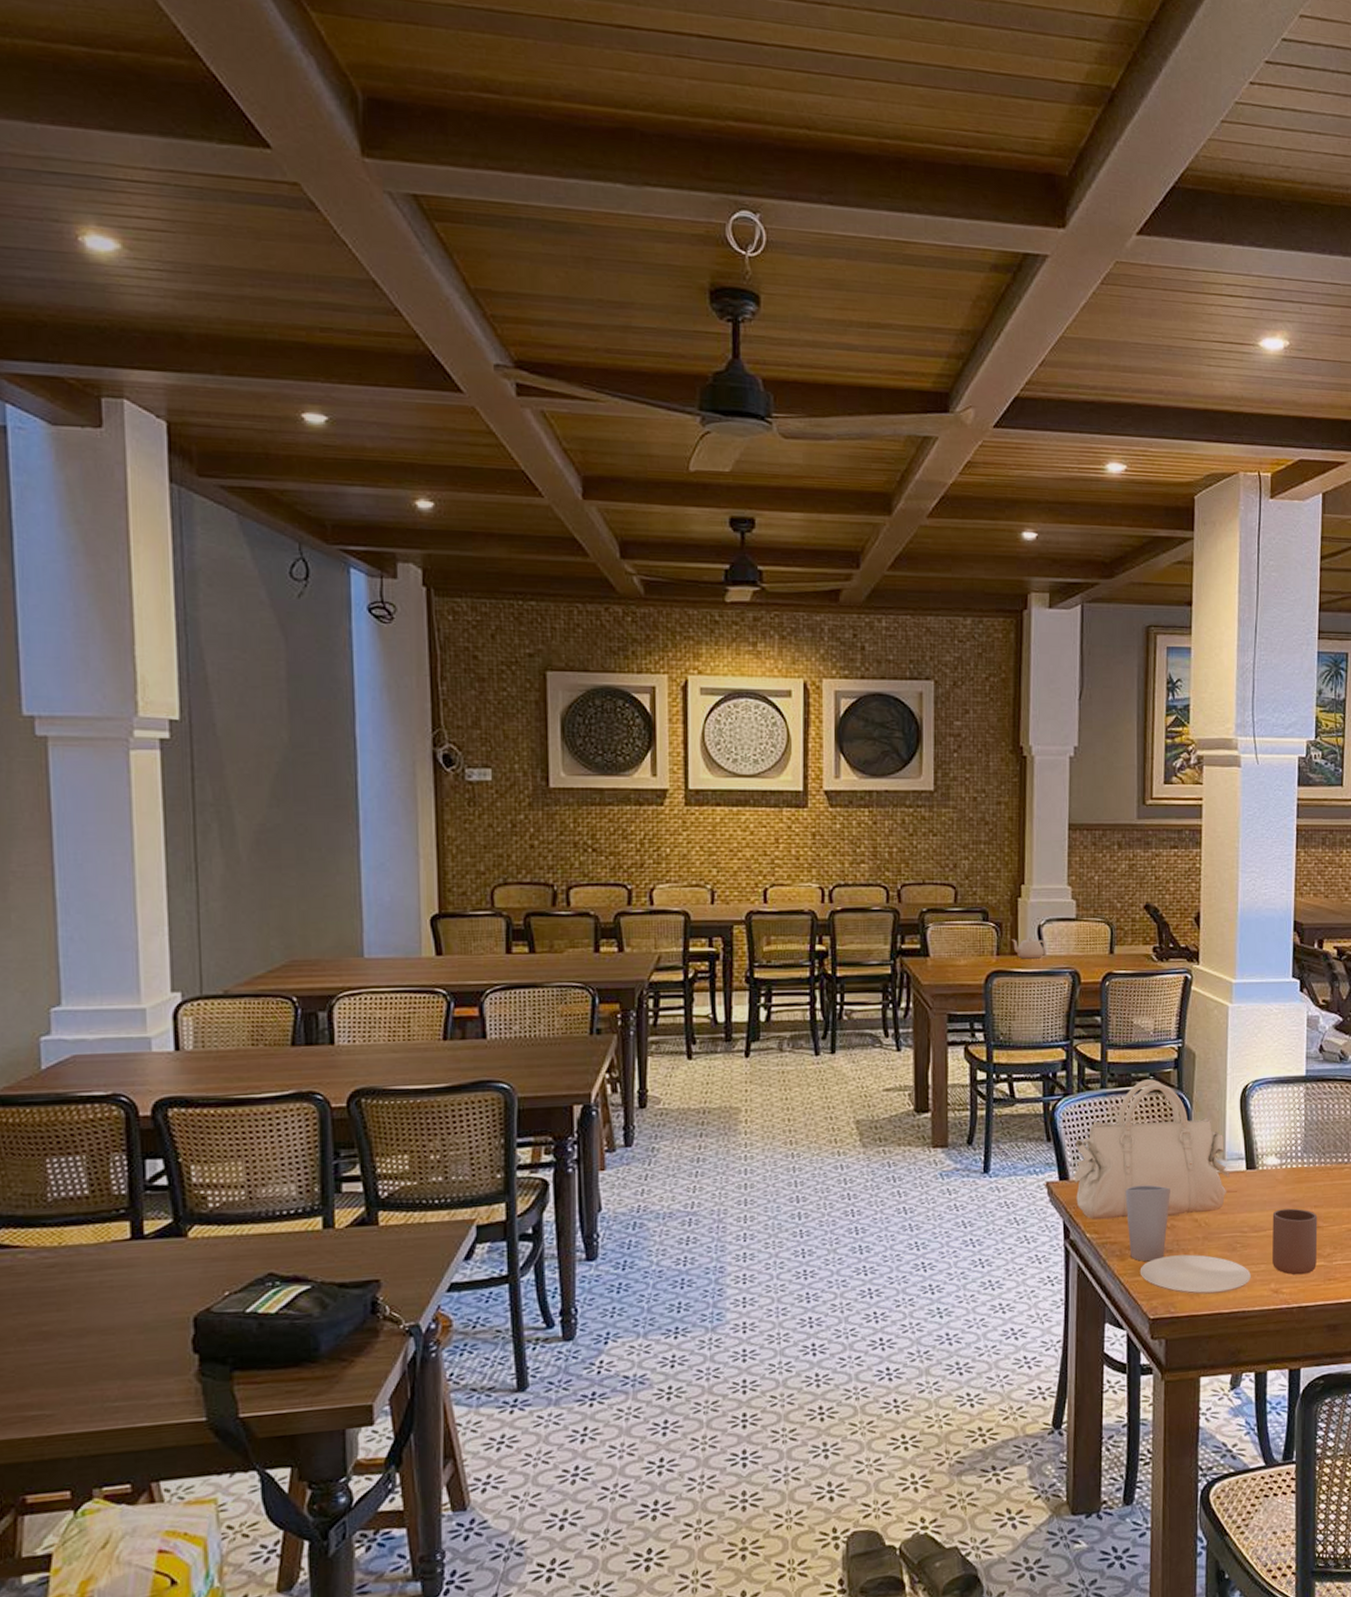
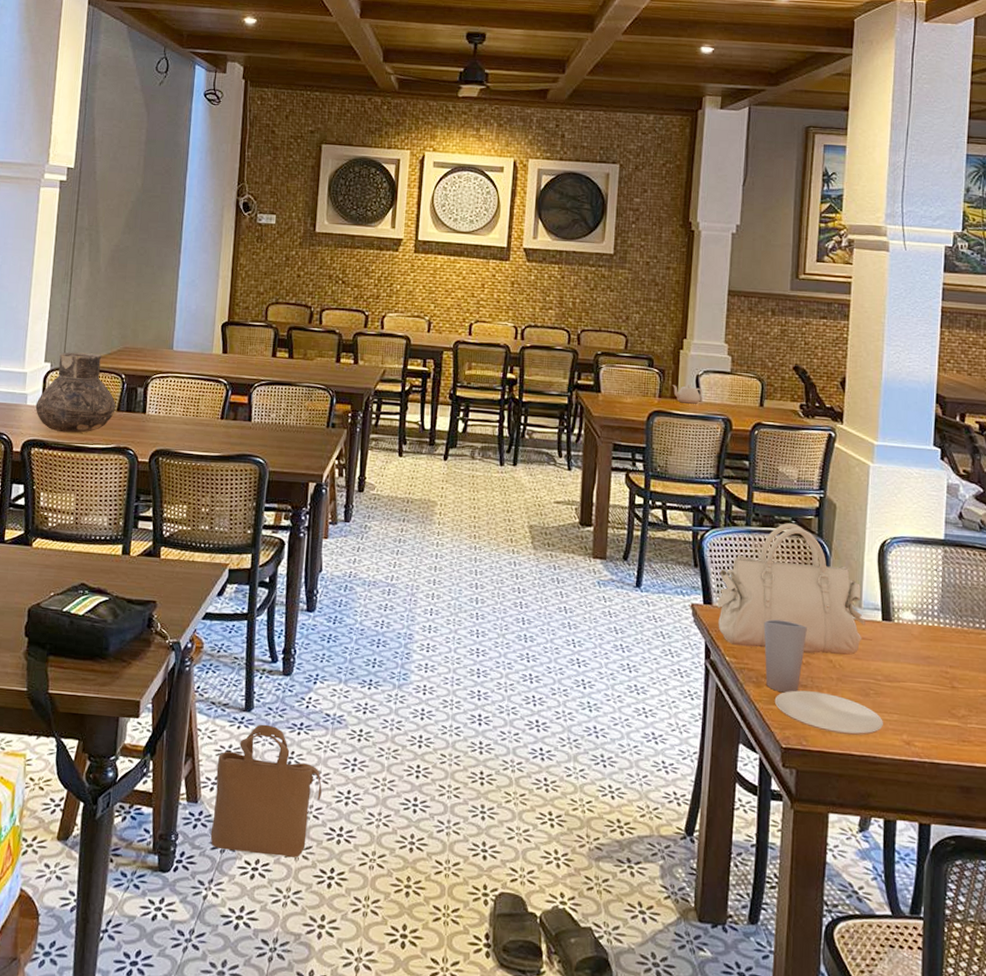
vase: none [165,973,289,1083] -> present [35,352,116,434]
tote bag: none [487,1402,627,1557] -> present [210,724,322,858]
cup: present [1272,1208,1318,1275] -> none [905,663,953,732]

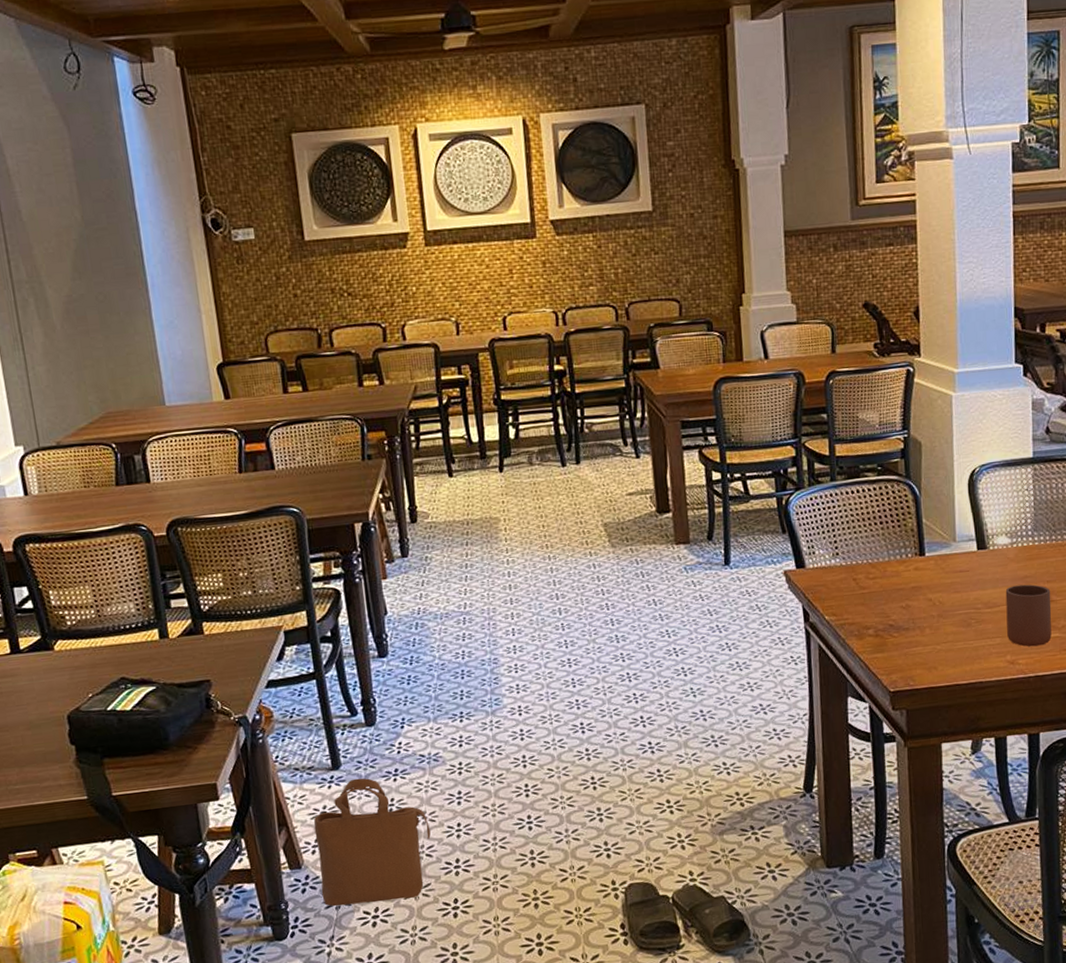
vase: present [35,352,116,434] -> none [17,425,114,522]
teapot: present [671,384,704,404] -> none [735,343,772,365]
shoulder bag: present [717,523,865,656] -> none [810,469,961,604]
cup: present [763,619,807,693] -> none [860,568,904,640]
plate: present [774,690,883,736] -> none [878,631,987,668]
cup: none [905,663,953,732] -> present [1005,584,1052,647]

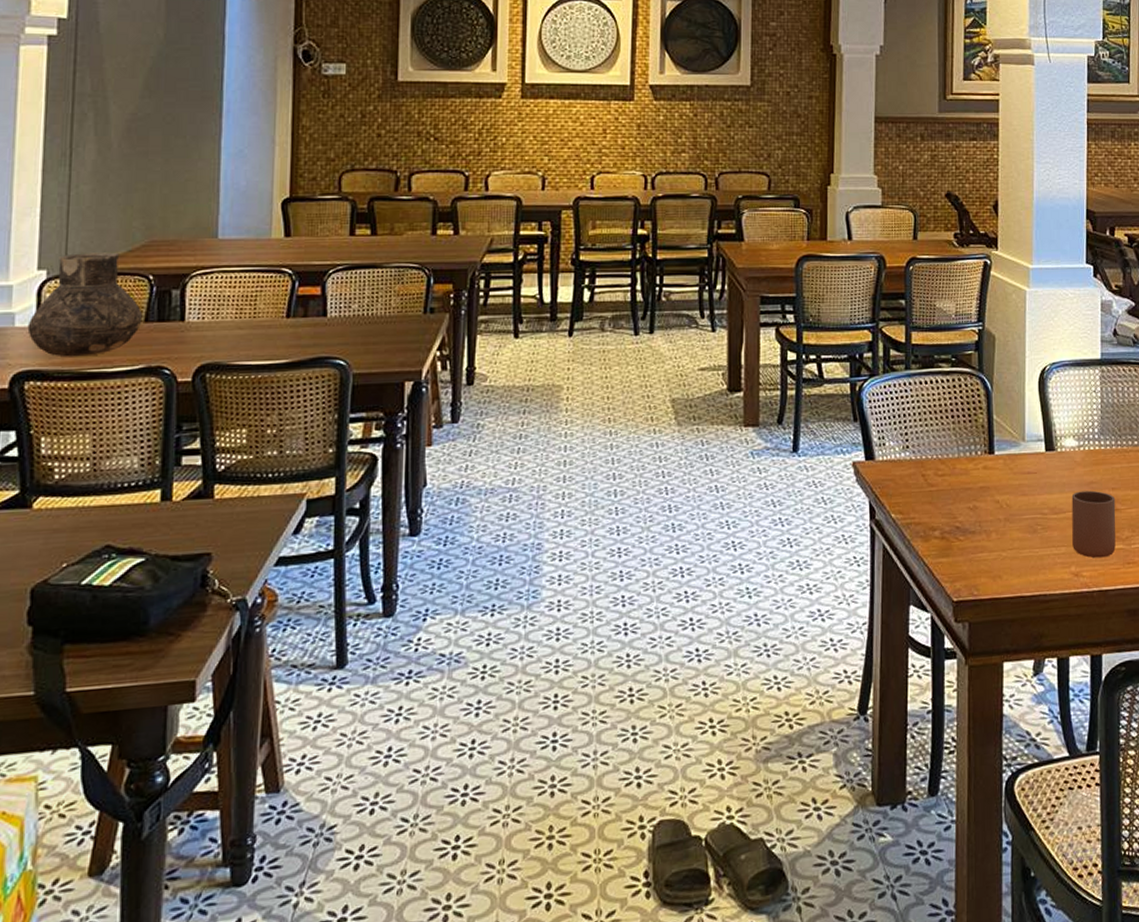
vase: none [17,425,114,522] -> present [27,252,143,358]
tote bag: present [313,778,431,907] -> none [299,680,439,843]

